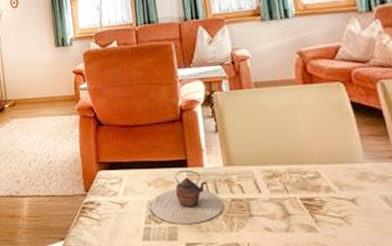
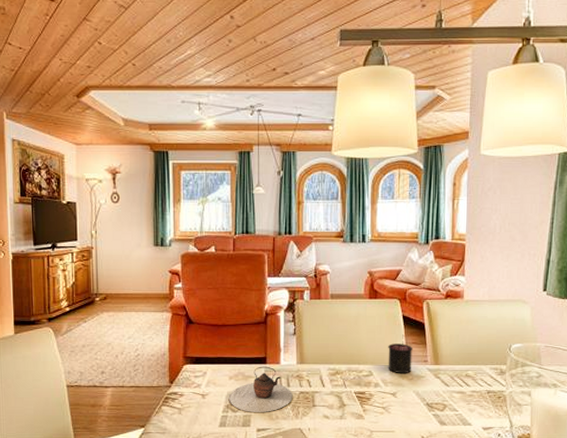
candle: none [336,125,374,175] -> present [388,334,414,374]

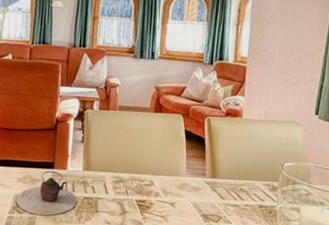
candle: present [388,334,414,374] -> none [168,148,193,186]

